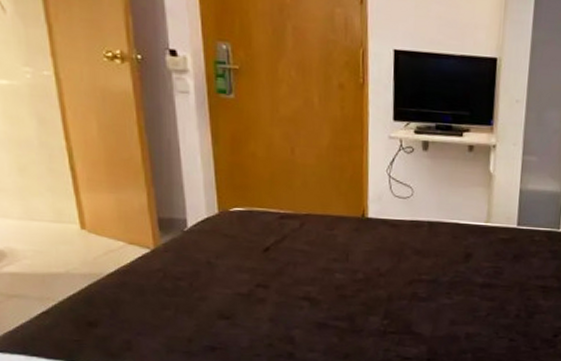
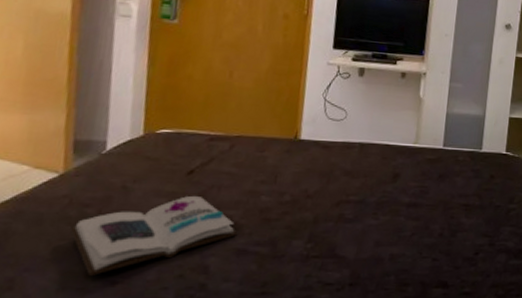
book: none [169,271,317,341] -> present [70,195,238,276]

